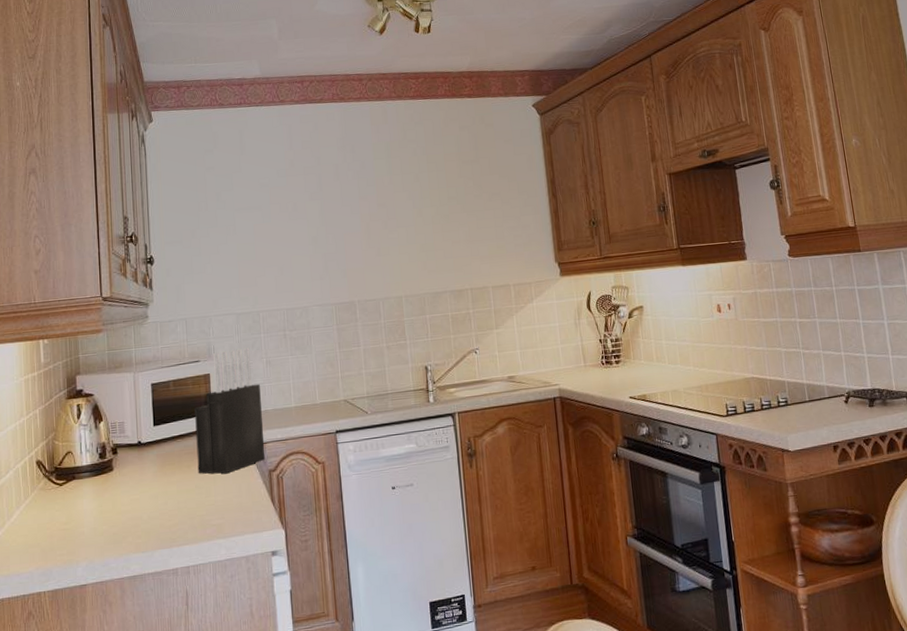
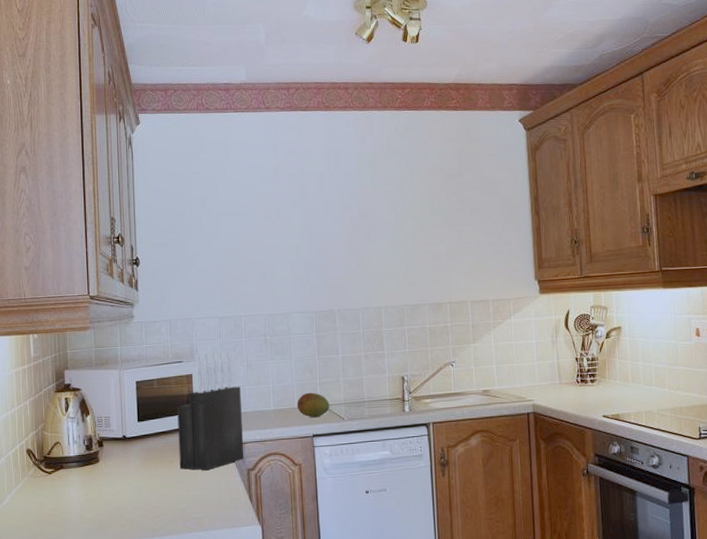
fruit: none [318,387,353,413] -> present [296,392,330,418]

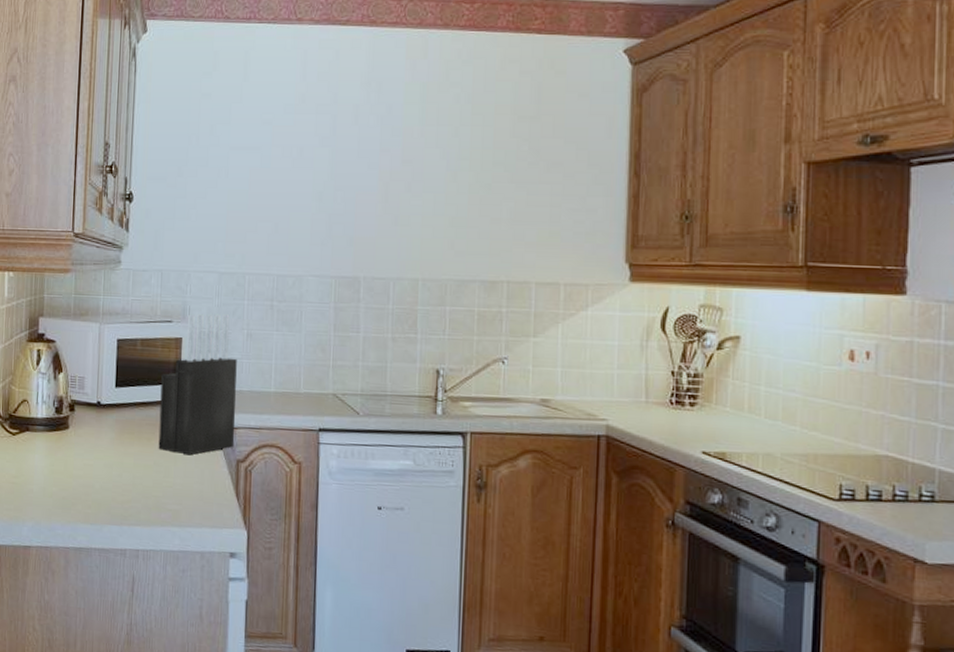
fruit: present [296,392,330,418] -> none [302,375,343,408]

